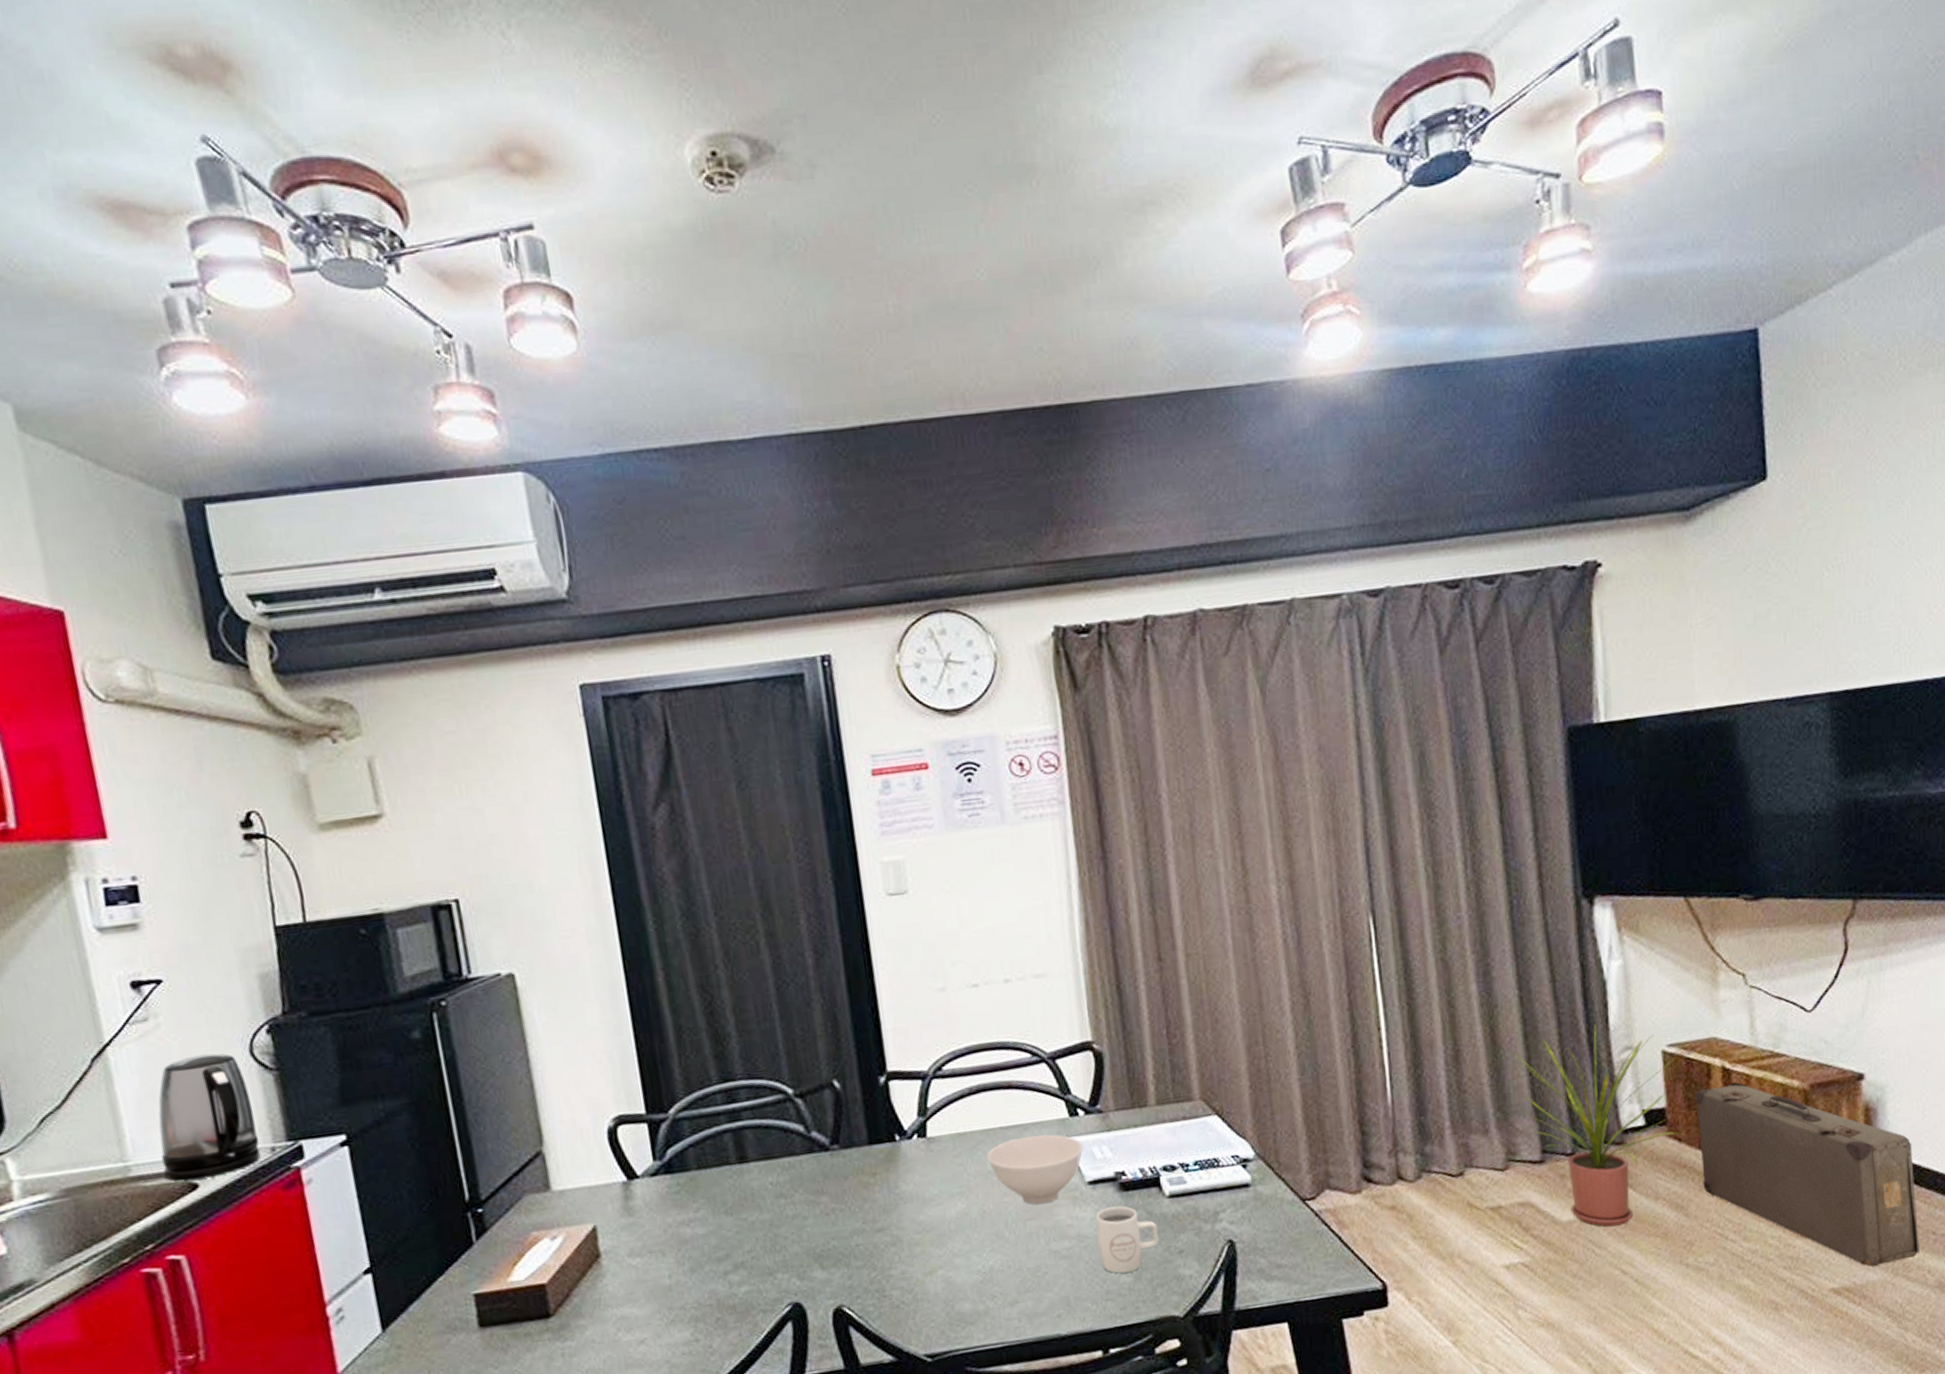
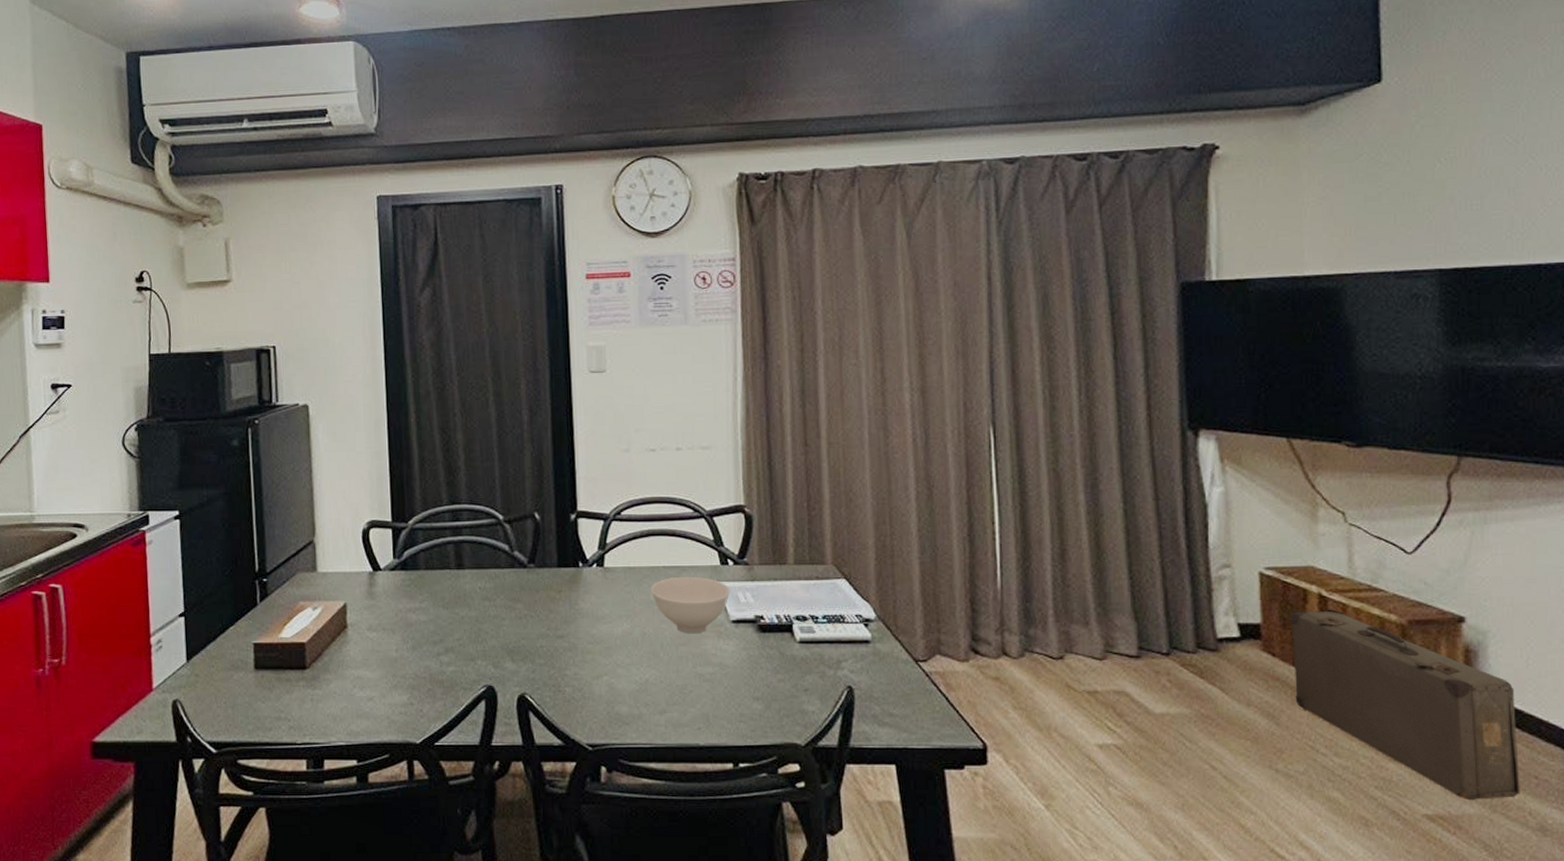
kettle: present [158,1053,261,1182] -> none [55,441,121,531]
mug: present [1096,1205,1159,1274] -> none [735,644,788,701]
house plant: present [1511,1024,1685,1227] -> none [1114,542,1279,724]

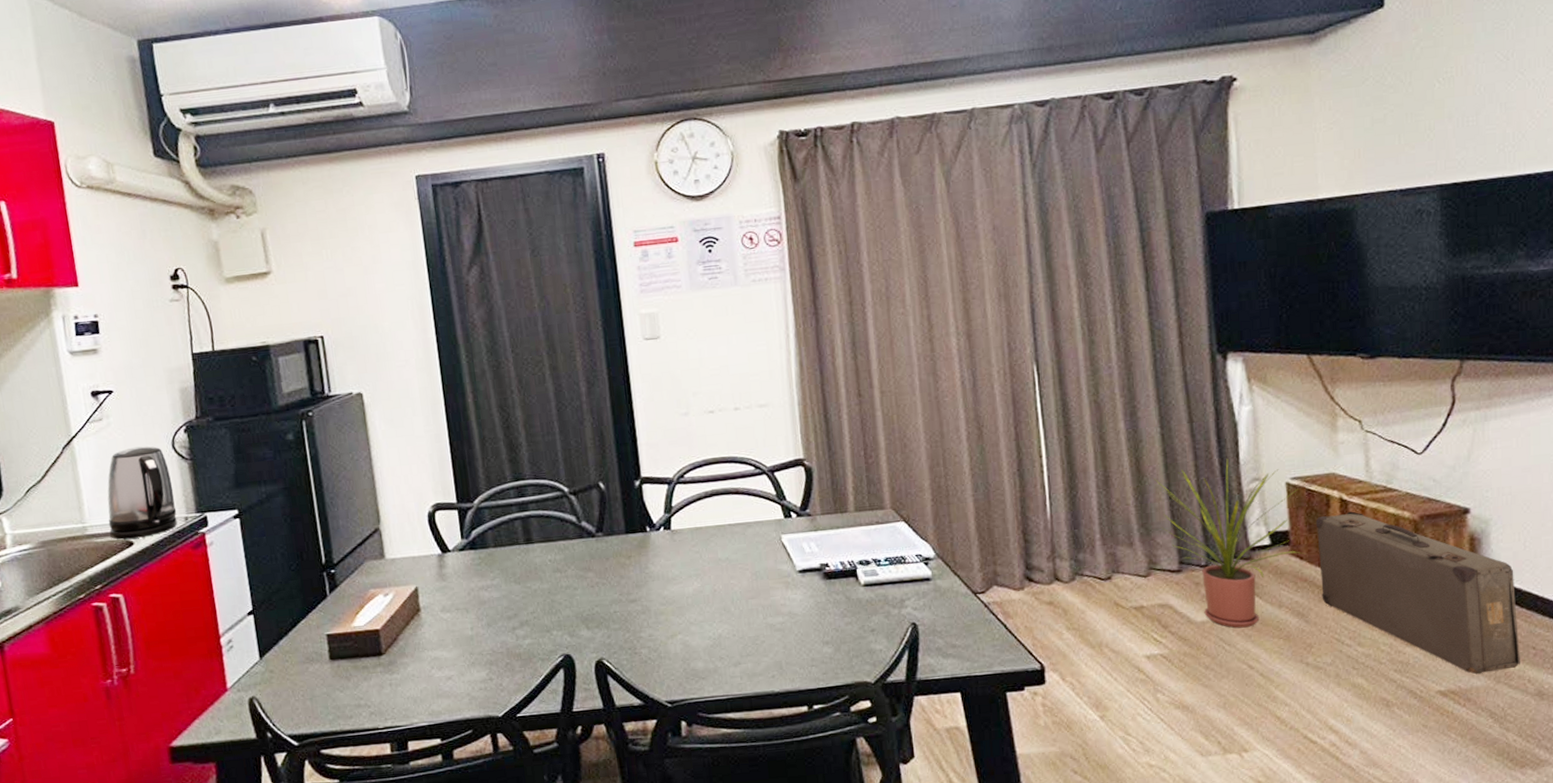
kettle: none [55,441,121,531] -> present [107,446,178,540]
bowl: present [650,576,731,634] -> none [718,531,796,587]
house plant: none [1114,542,1279,724] -> present [1154,459,1306,628]

